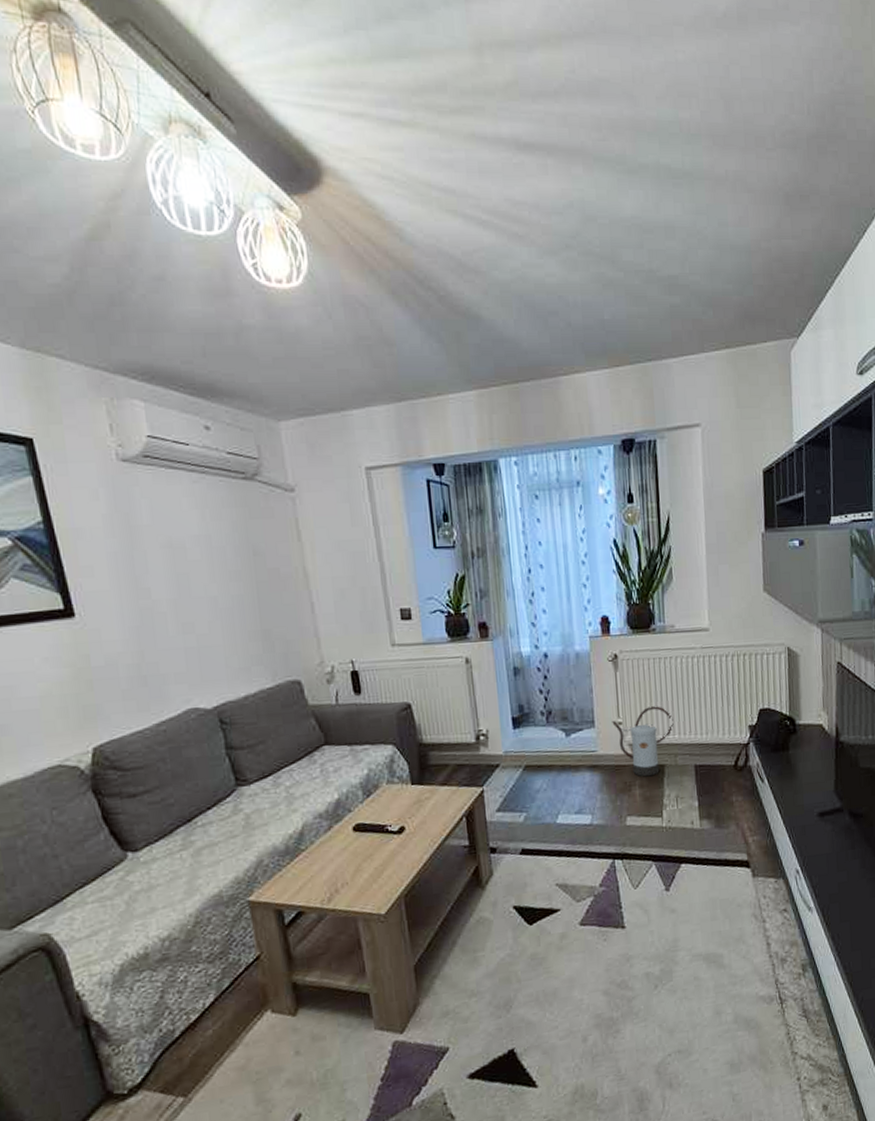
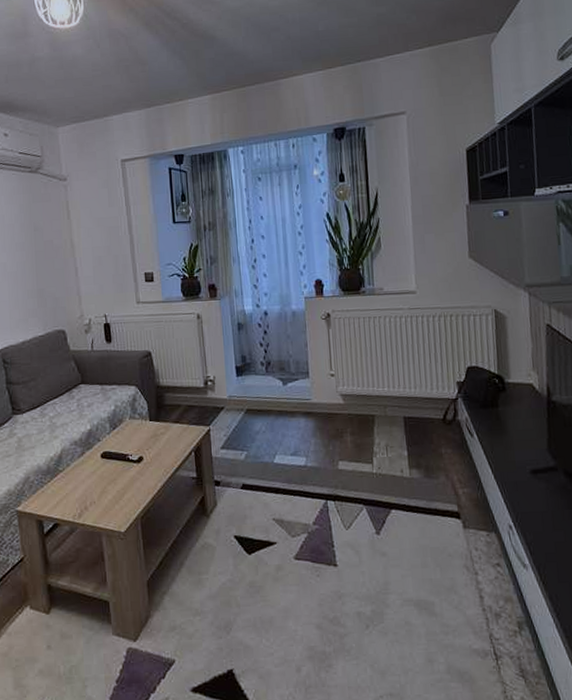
watering can: present [612,706,674,777] -> none [325,360,383,425]

